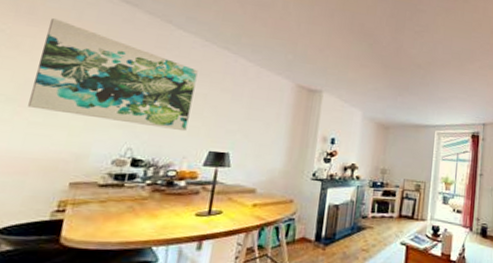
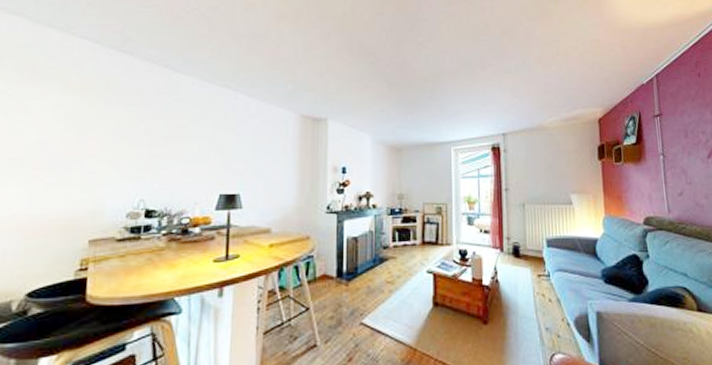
wall art: present [28,18,198,132] -> none [42,78,200,177]

